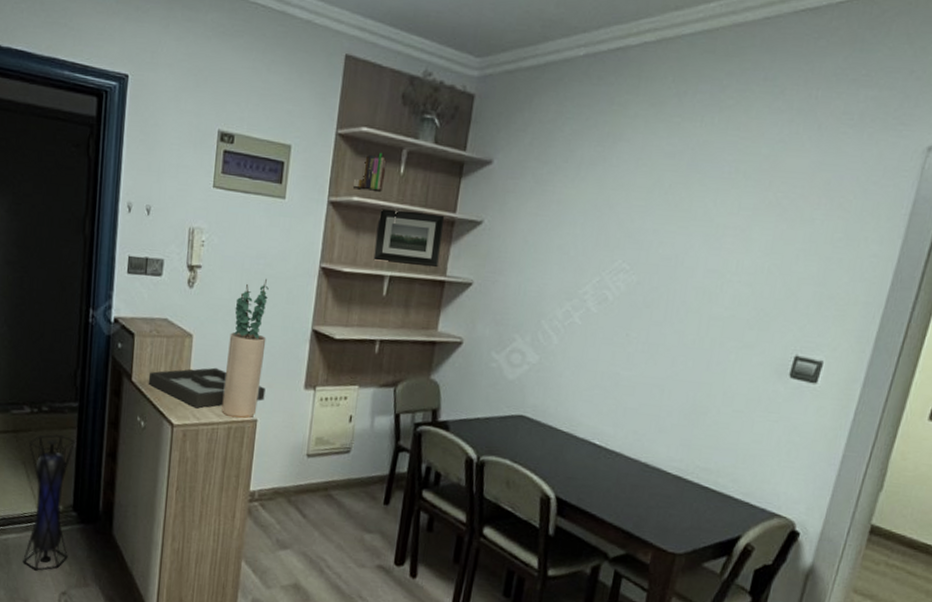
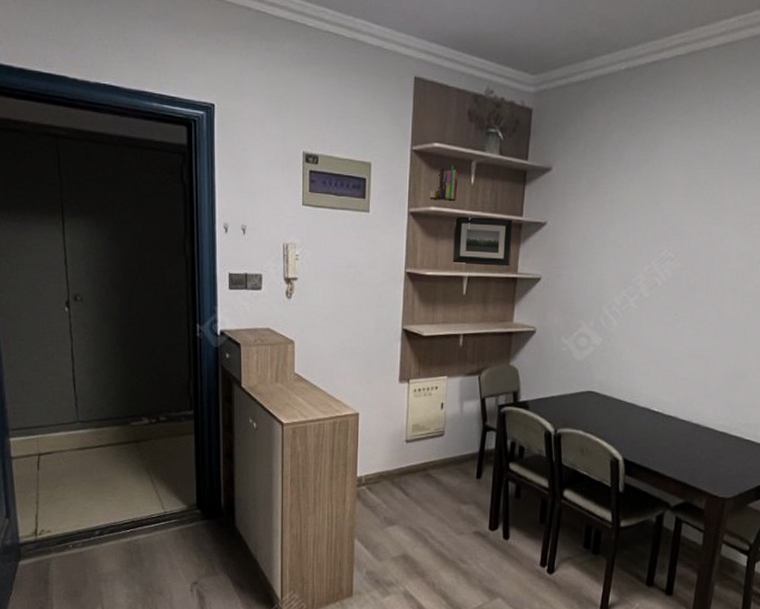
lantern: present [23,434,75,571] -> none [149,440,196,566]
decorative tray: present [148,367,266,409] -> none [257,369,364,407]
vase: present [221,278,269,419] -> none [326,285,362,414]

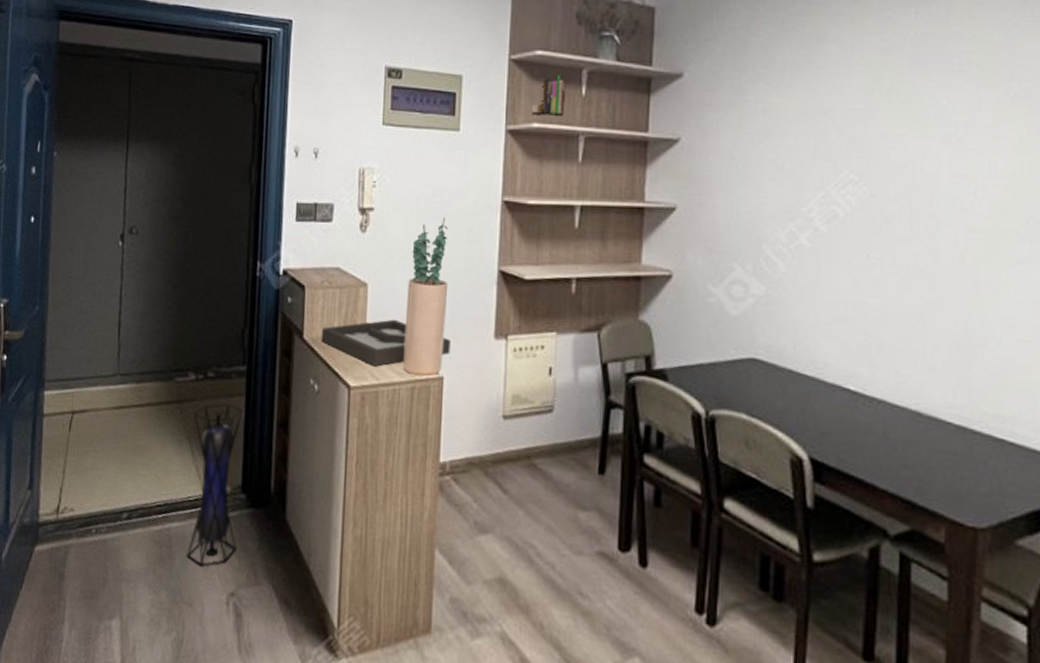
lantern: none [149,440,196,566] -> present [186,403,243,567]
decorative tray: none [257,369,364,407] -> present [321,319,451,367]
vase: none [326,285,362,414] -> present [403,217,448,377]
picture frame: present [452,216,512,267] -> none [561,133,635,193]

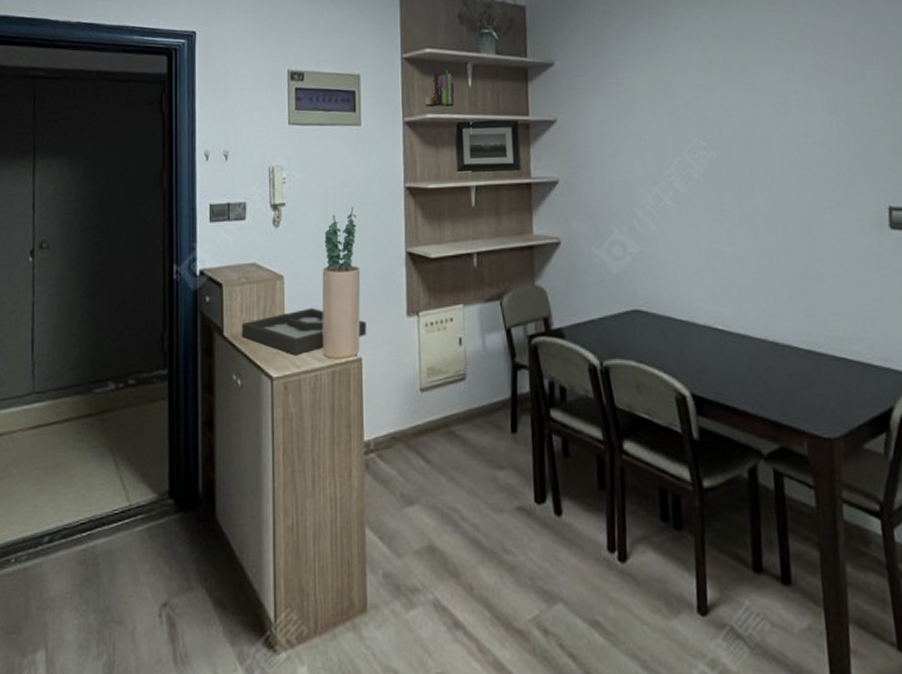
lantern: present [186,403,243,567] -> none [114,408,167,581]
picture frame: none [561,133,635,193] -> present [455,120,521,173]

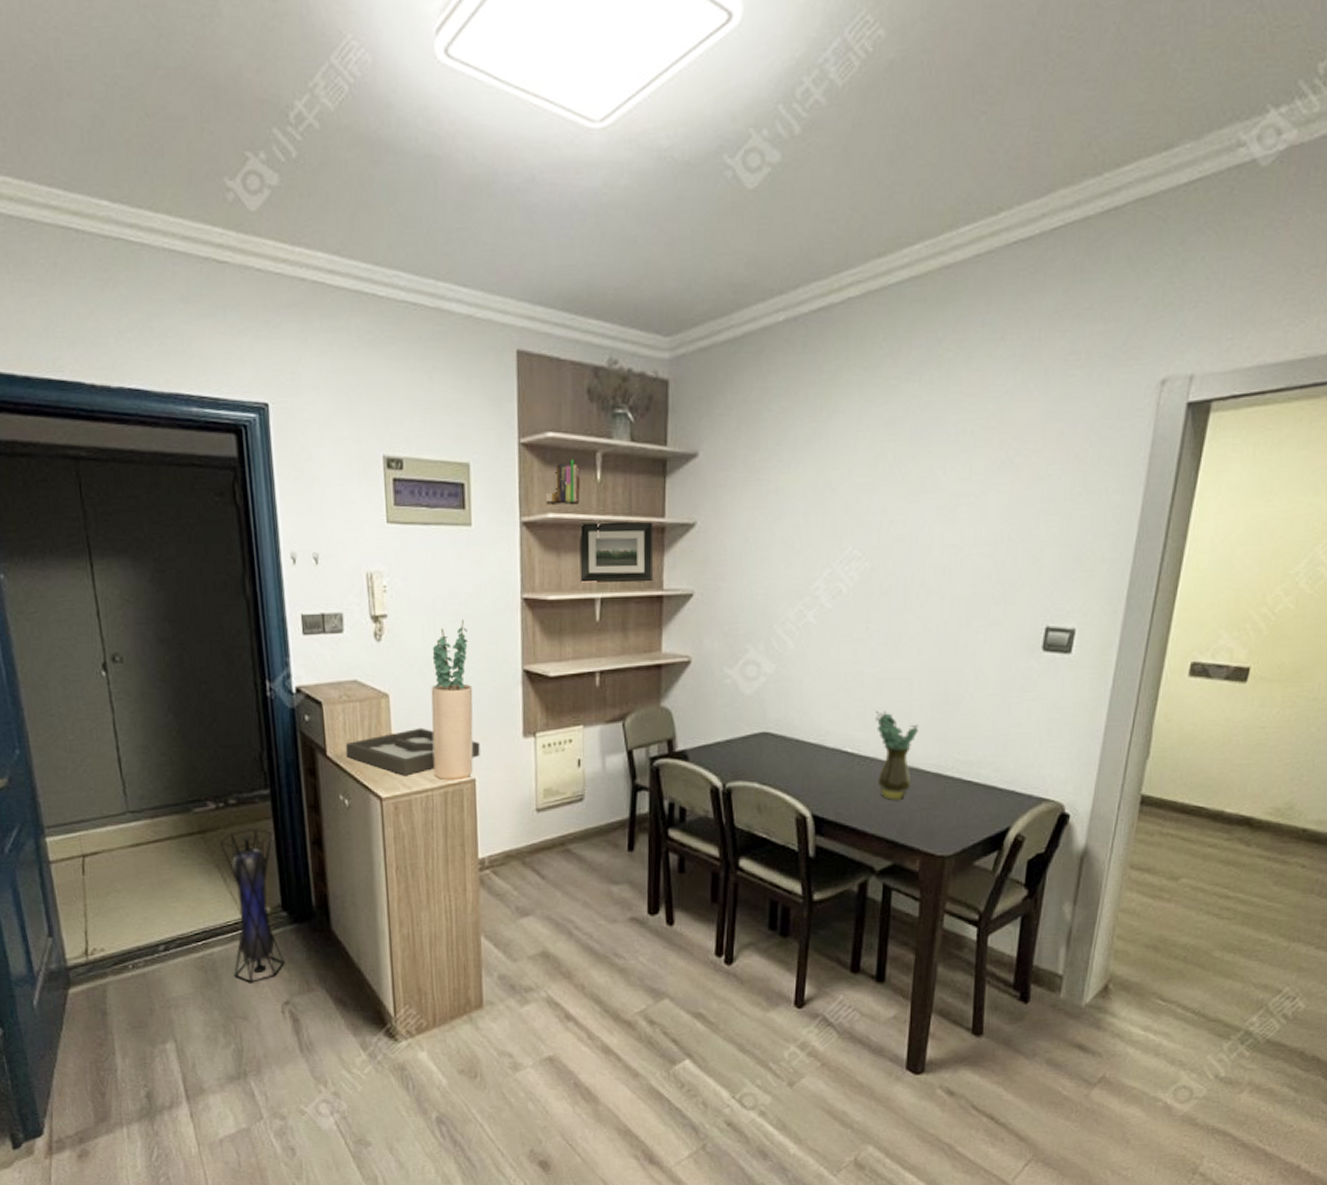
lantern: none [114,408,167,581] -> present [219,827,285,983]
vase: none [740,288,786,378] -> present [875,711,919,800]

